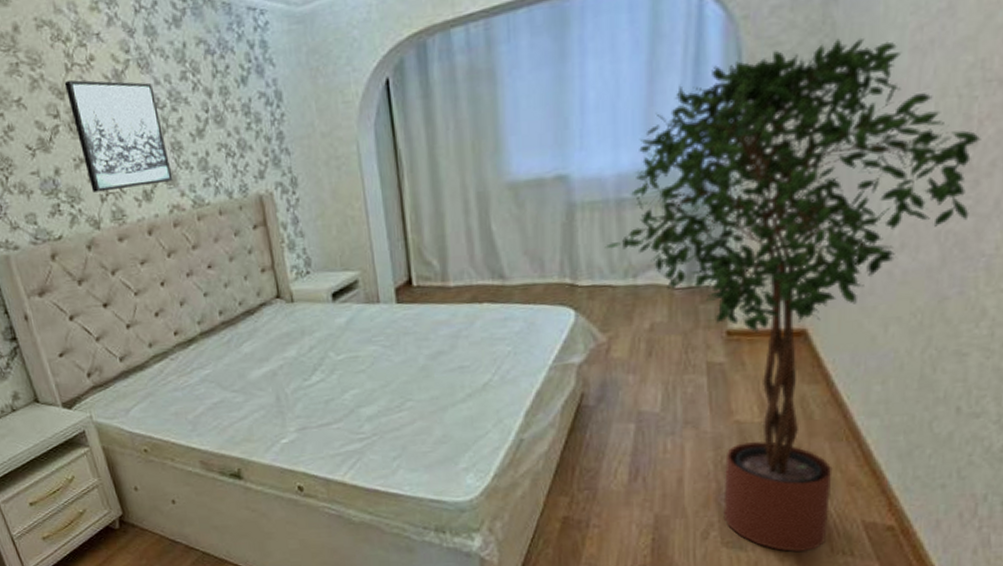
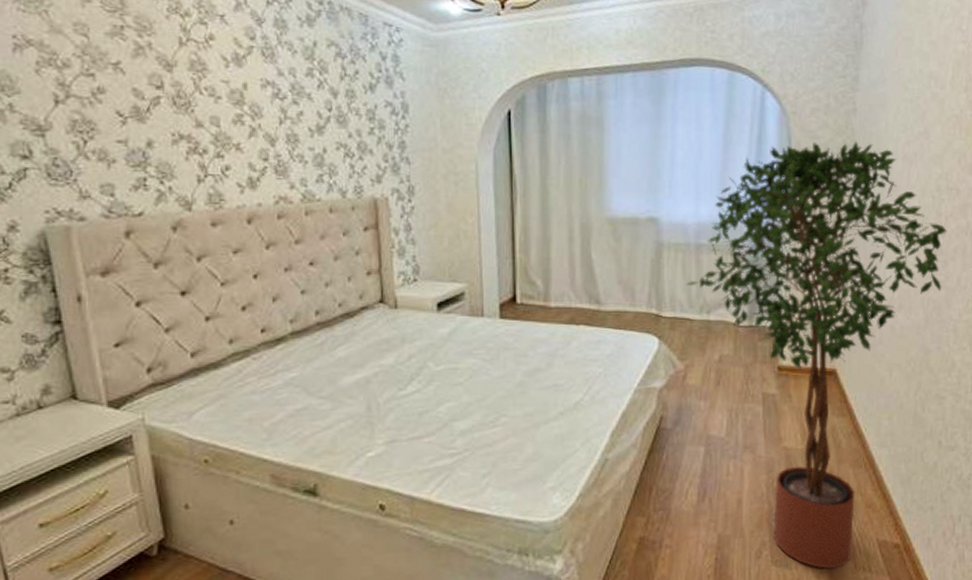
wall art: present [64,79,173,193] -> none [175,53,284,173]

